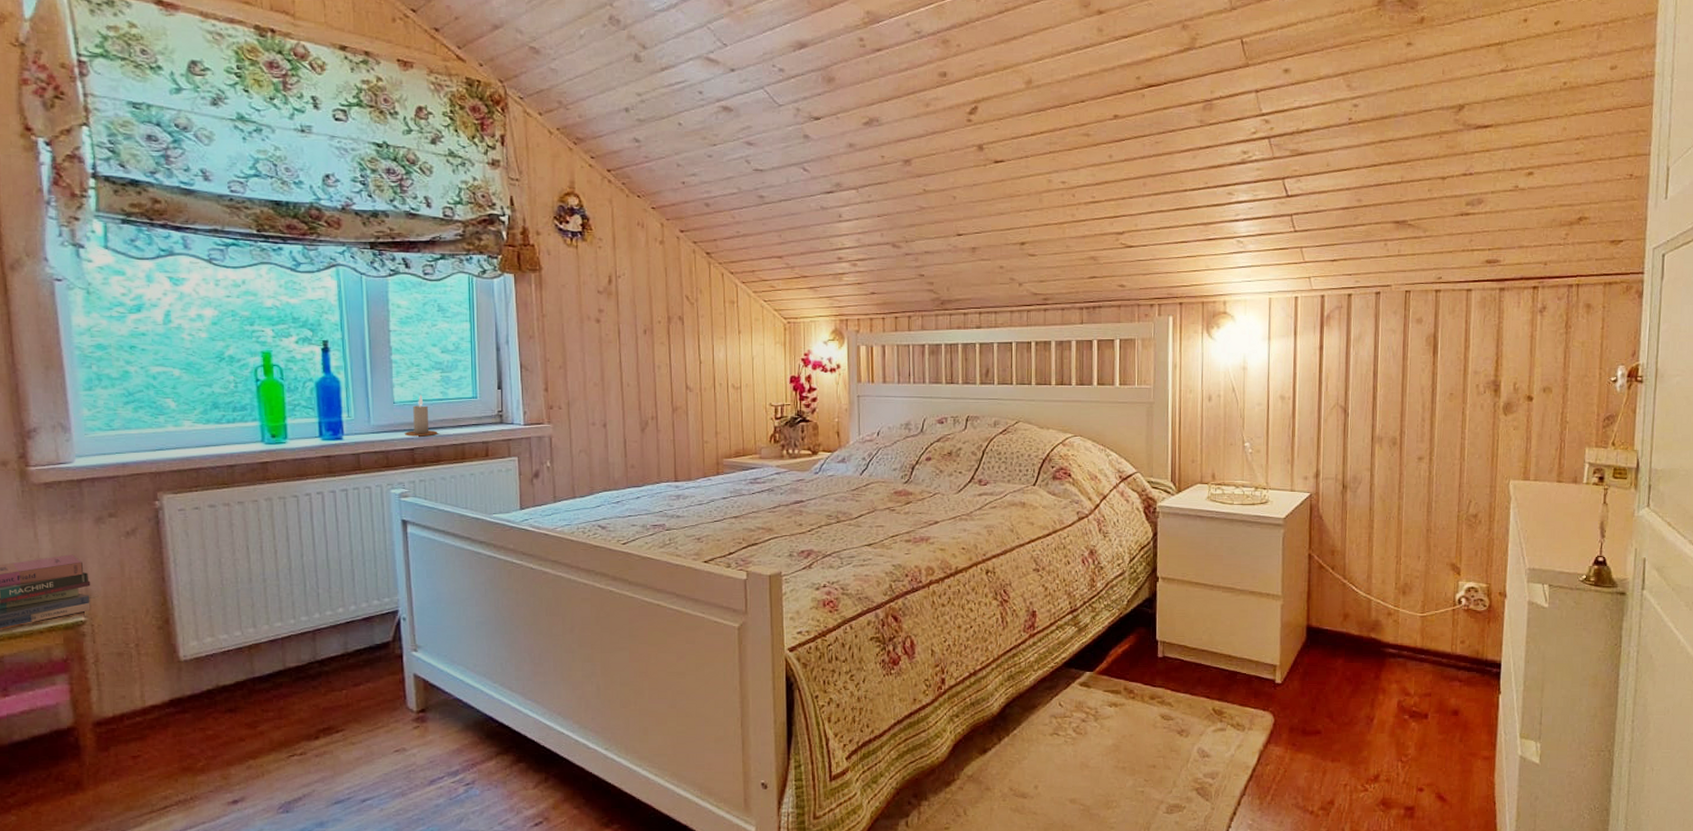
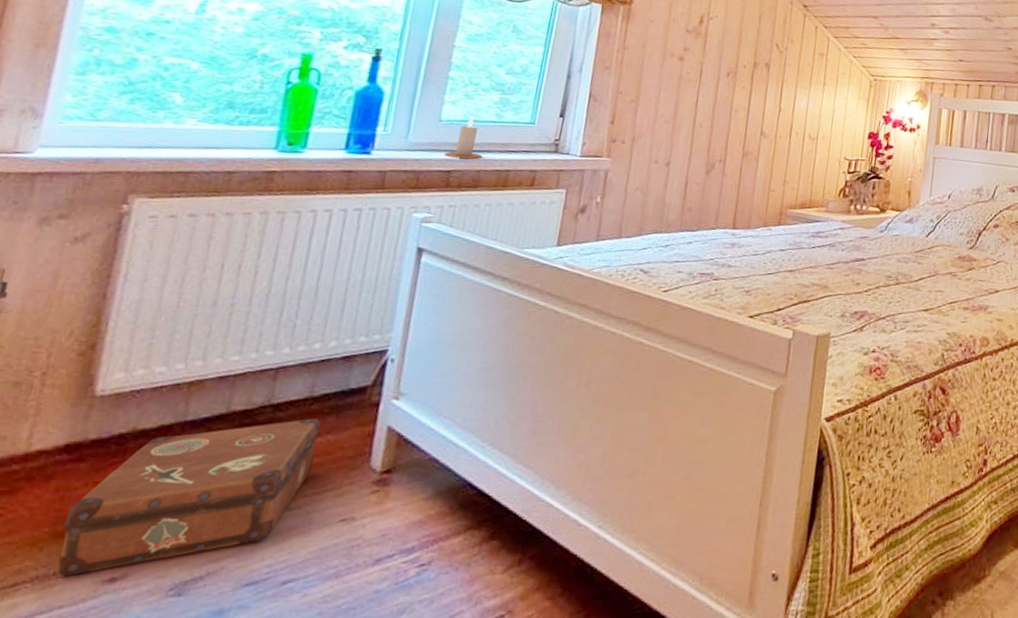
suitcase: none [187,671,362,801] -> present [57,418,321,577]

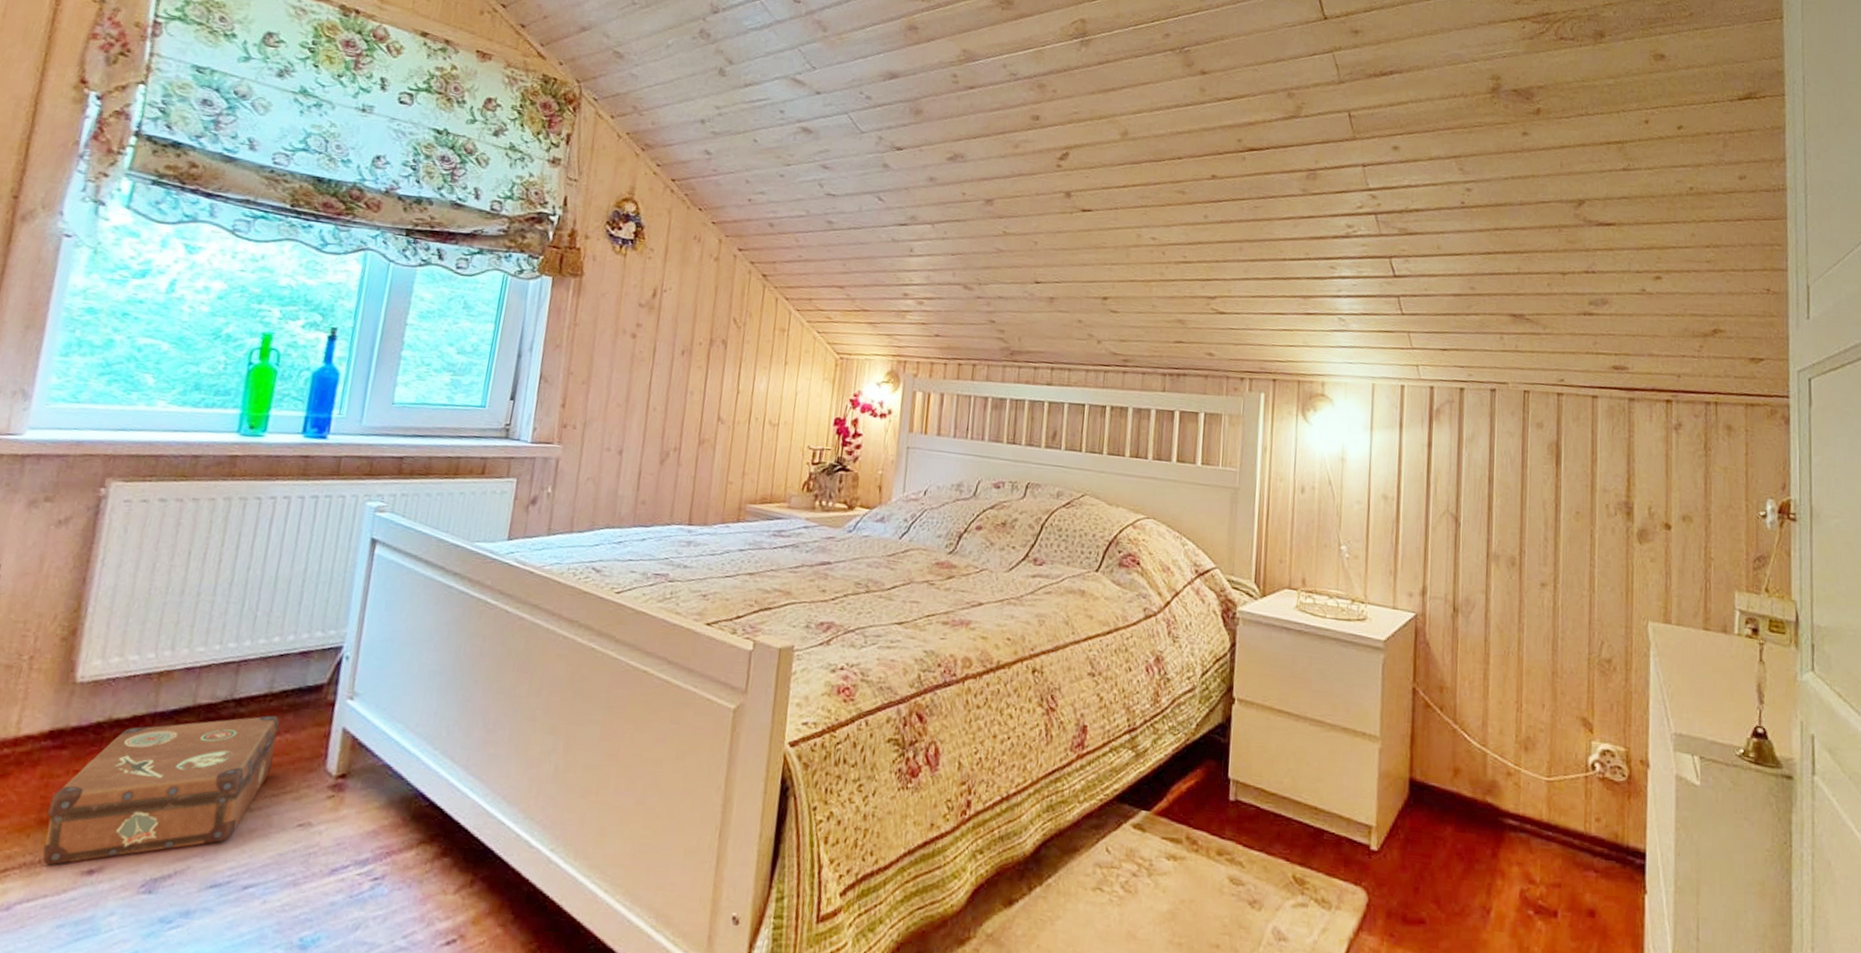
candle: present [444,115,483,160] -> none [397,397,434,445]

